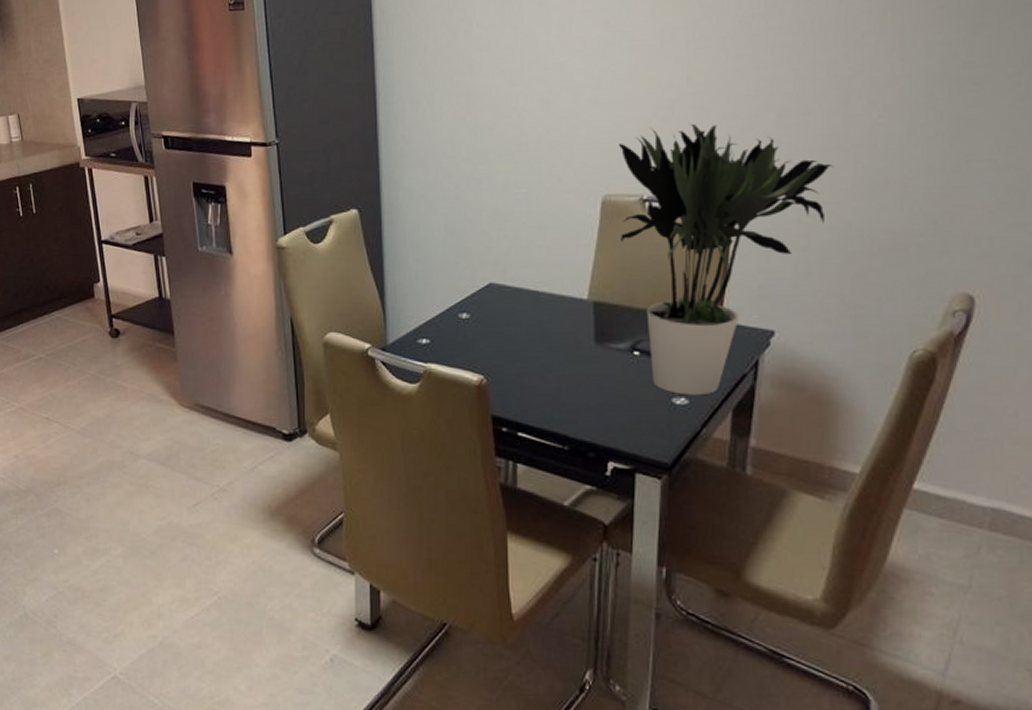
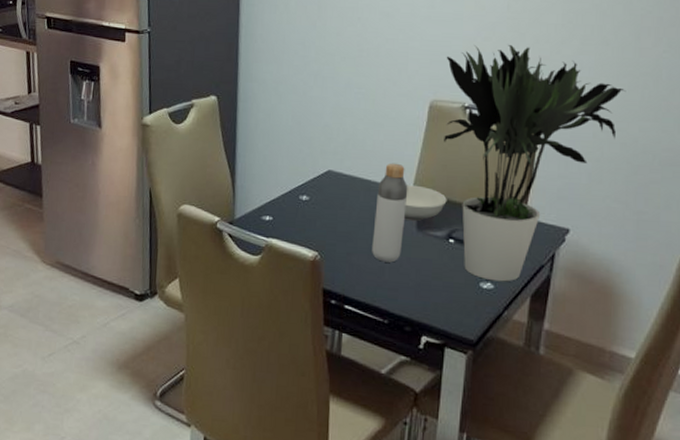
bottle: none [545,269,583,382] -> present [372,163,408,263]
bowl: none [580,293,629,333] -> present [404,184,447,221]

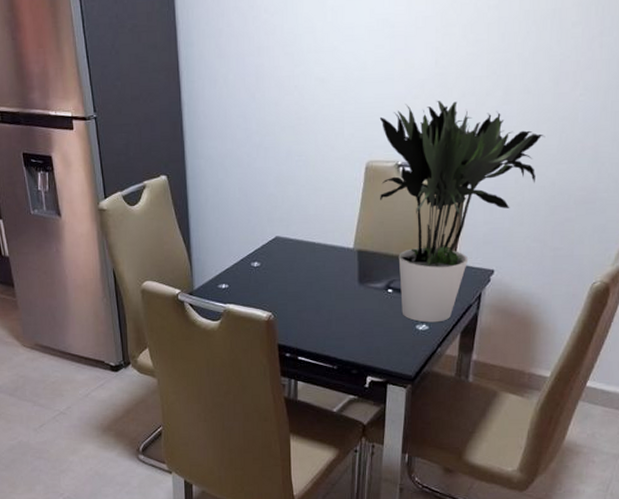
bottle: present [372,163,408,263] -> none [319,224,349,315]
bowl: present [404,184,447,221] -> none [347,243,385,276]

